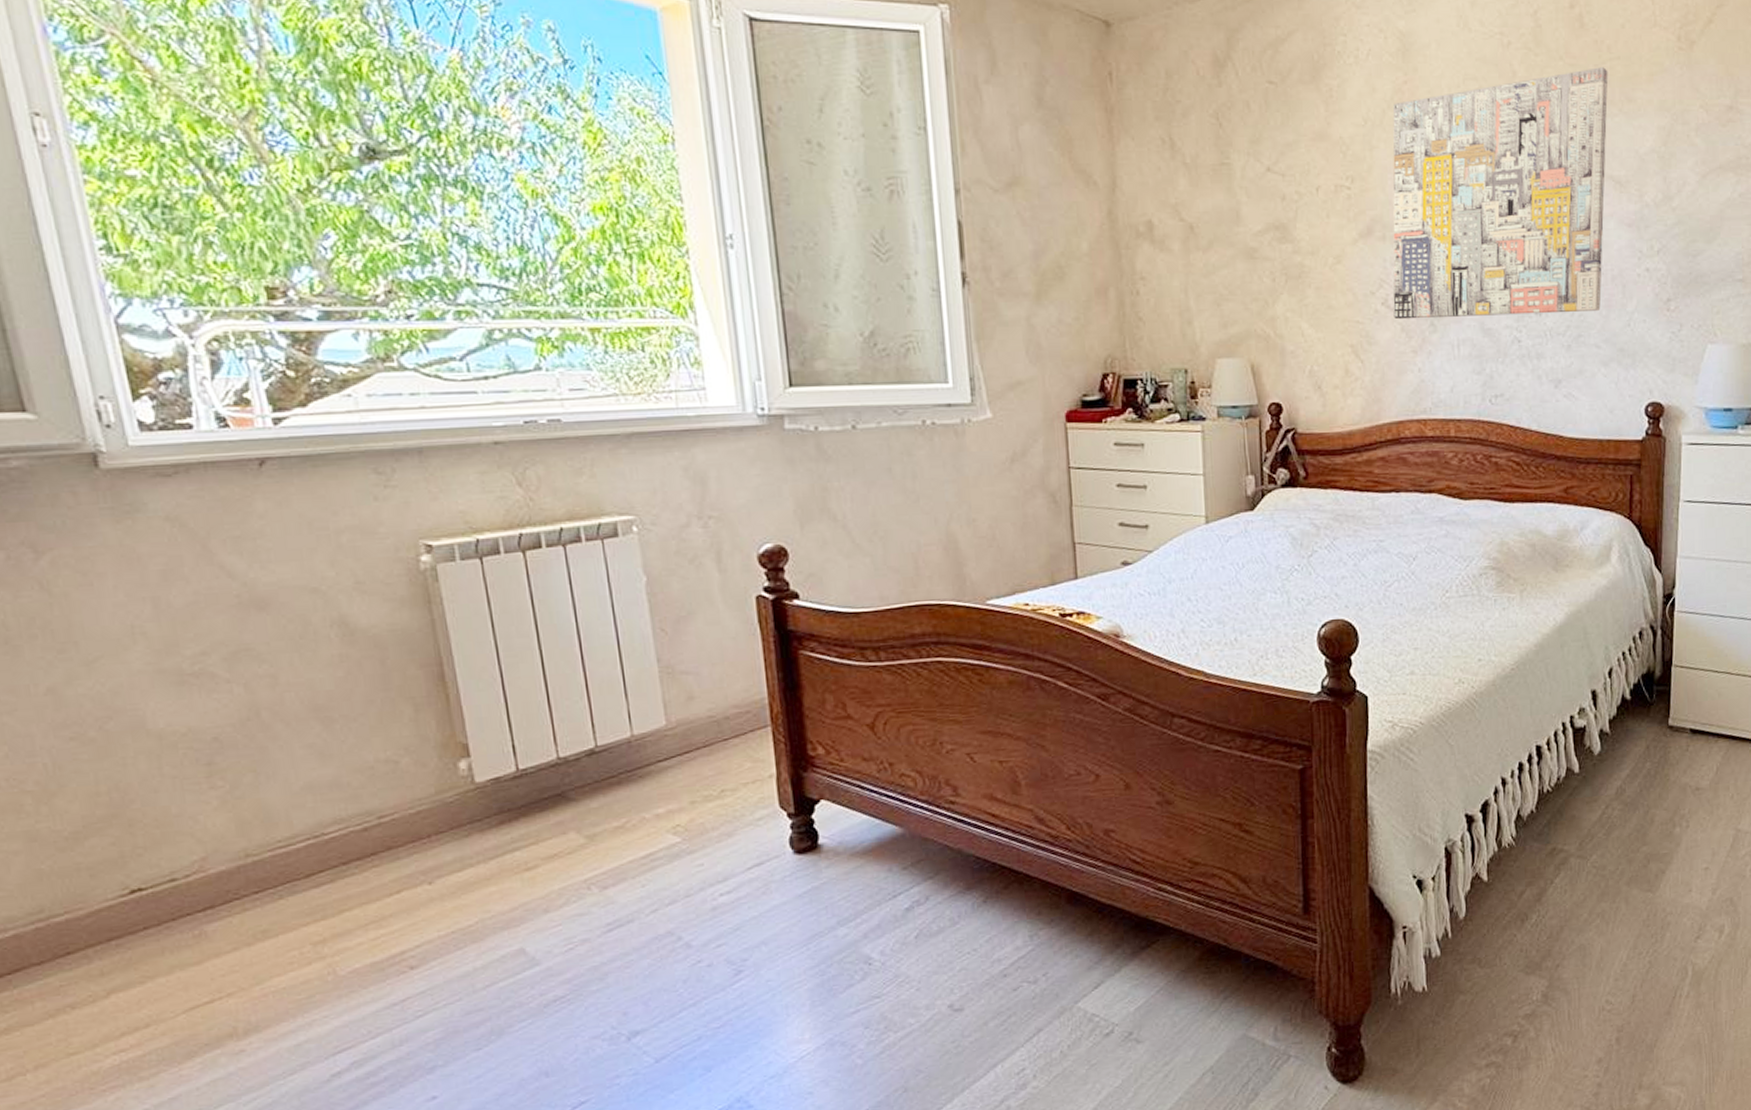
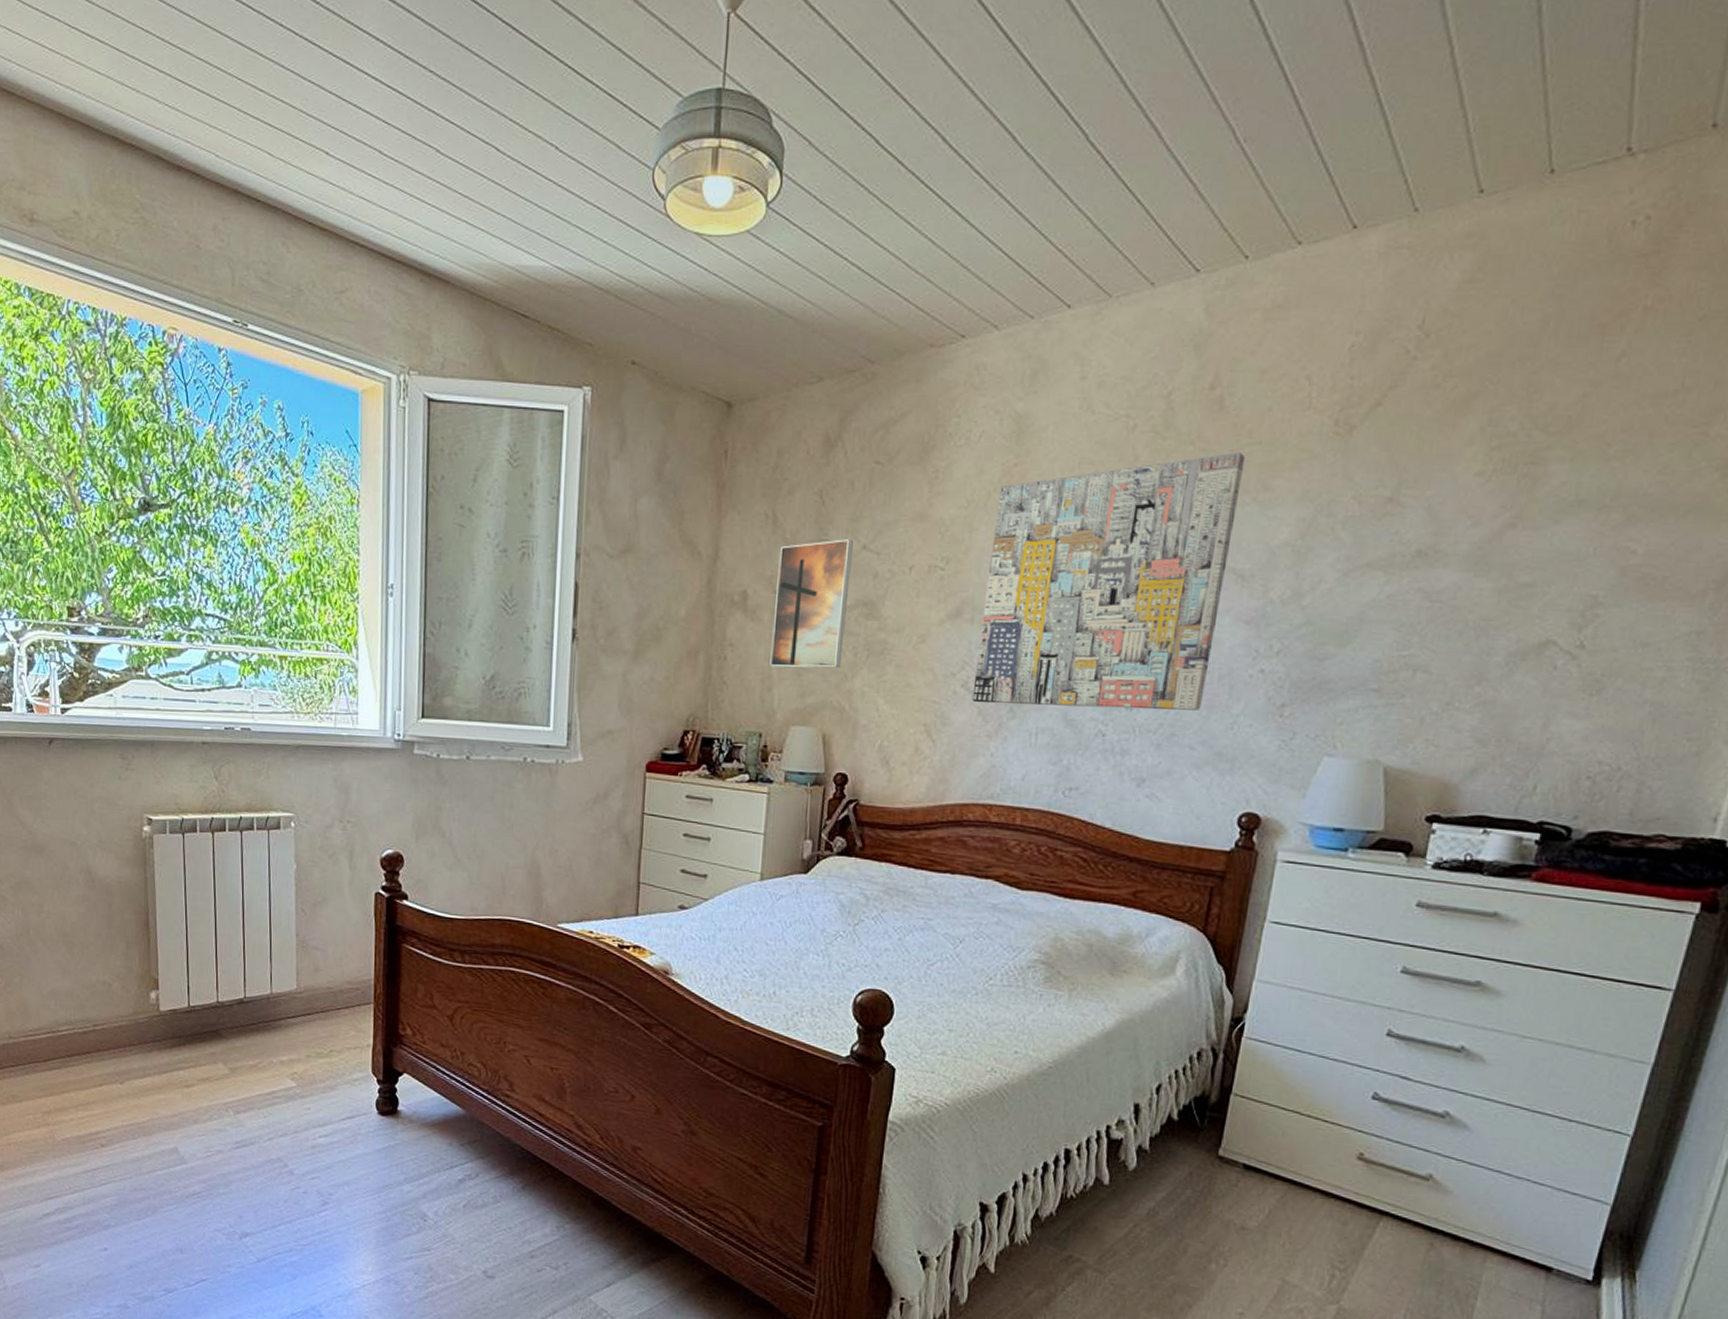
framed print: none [1181,162,1260,299] -> present [770,539,853,669]

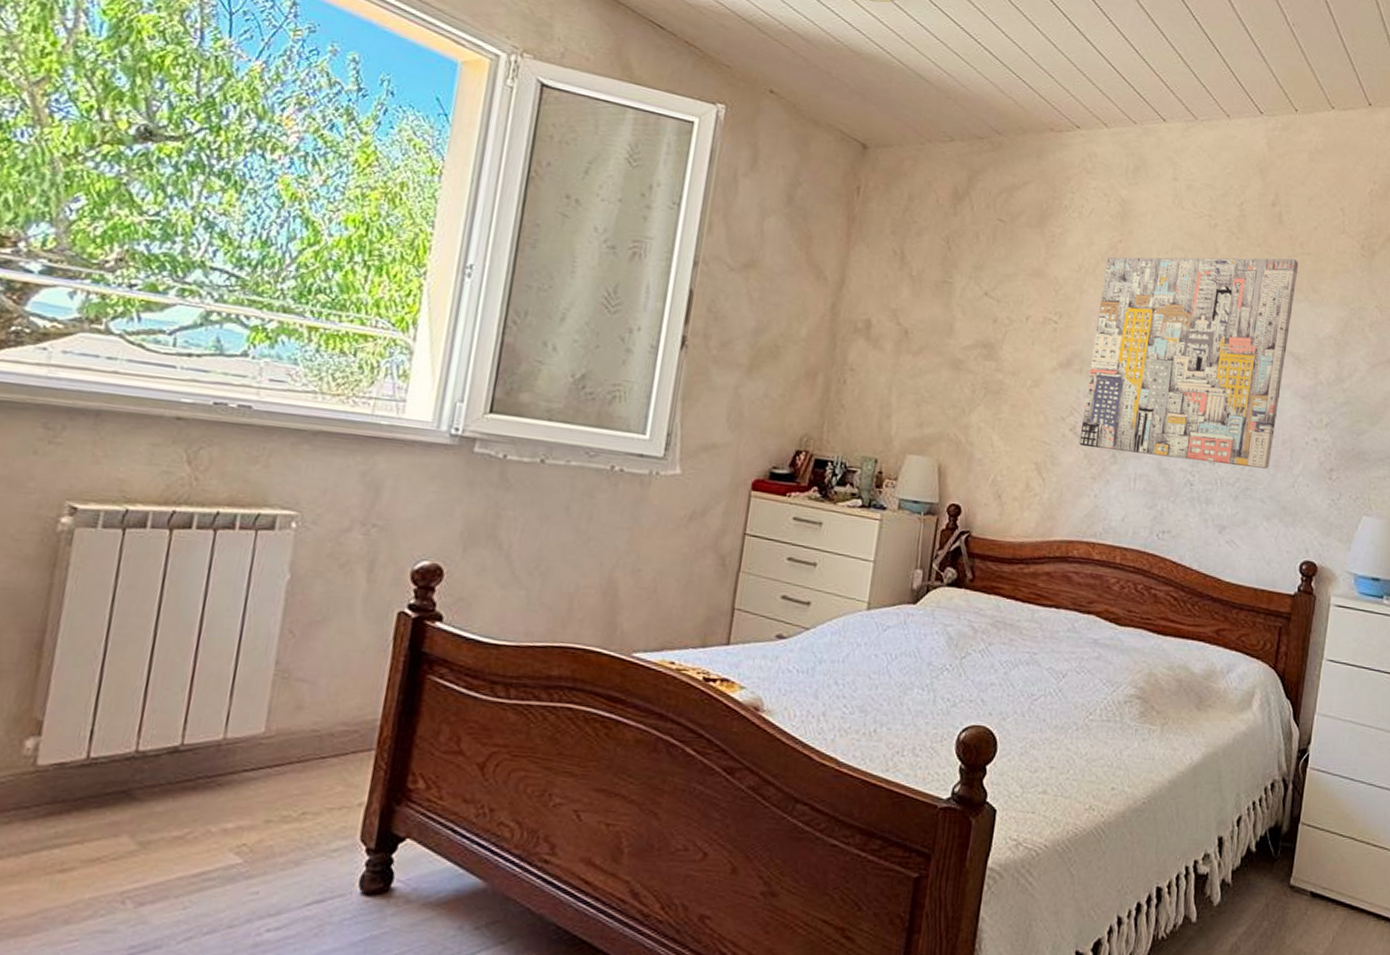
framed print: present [770,539,853,669] -> none [889,282,976,403]

